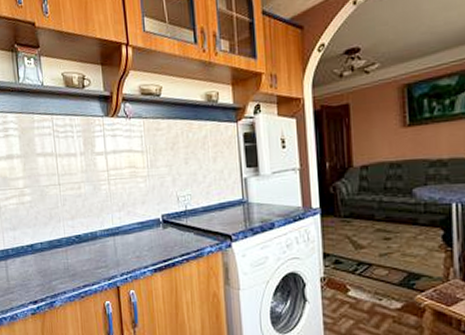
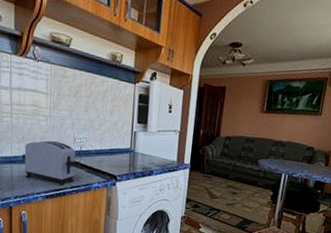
toaster: none [123,204,188,256] -> present [22,140,81,186]

